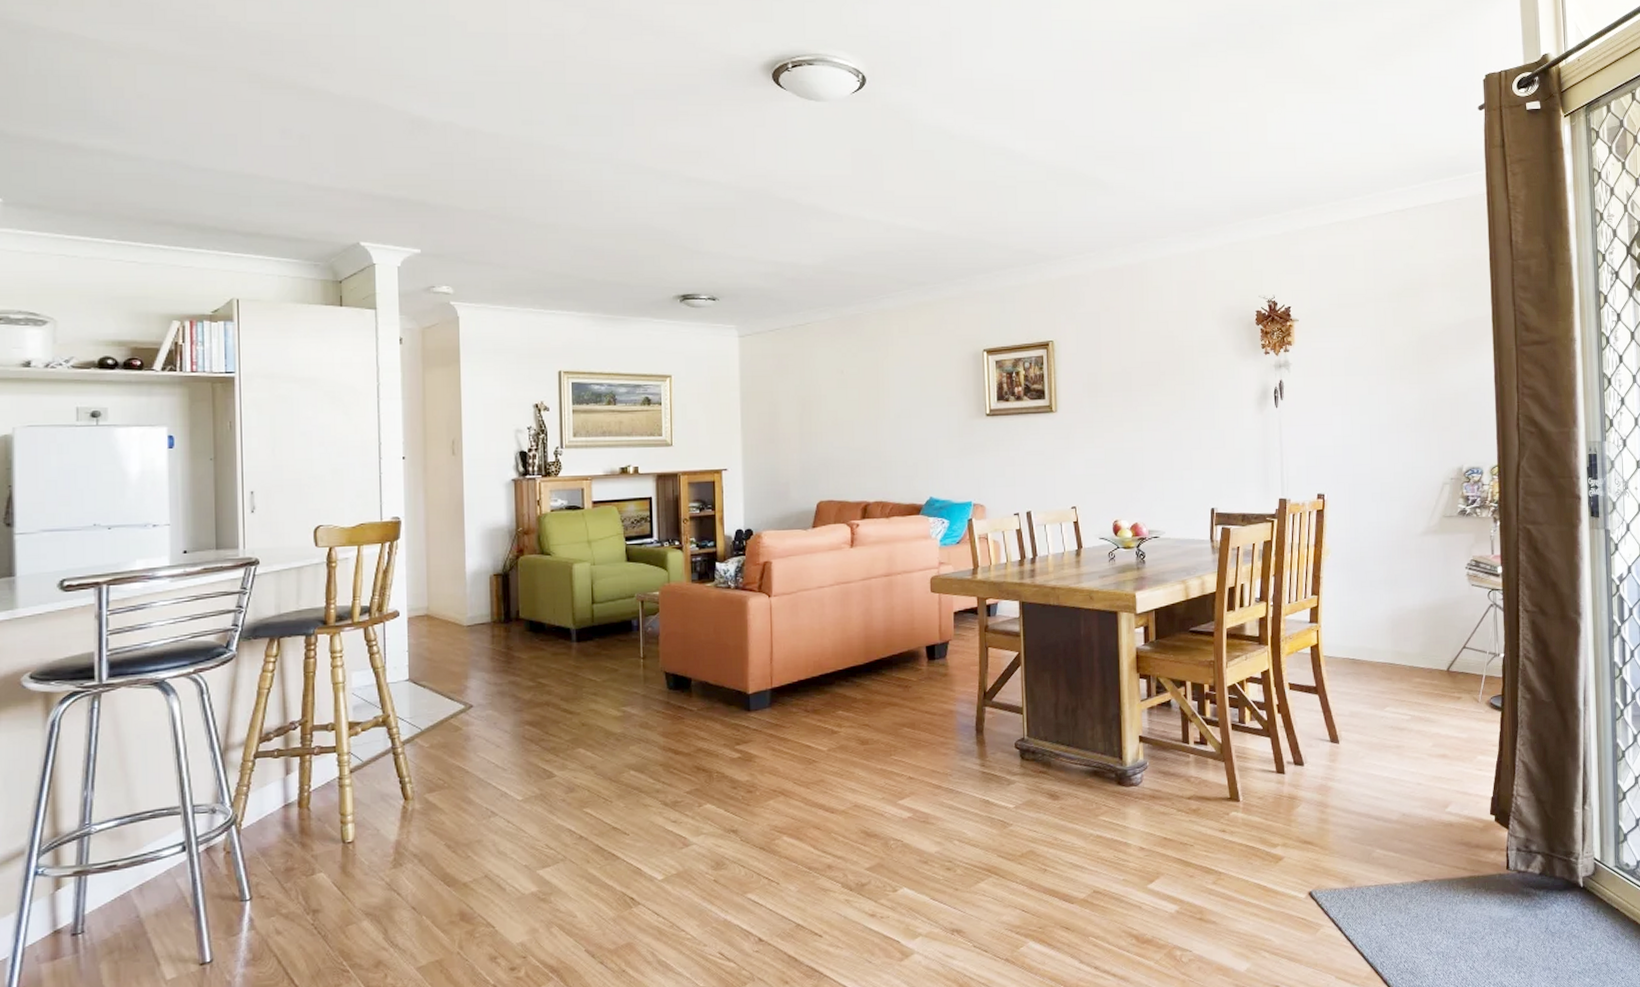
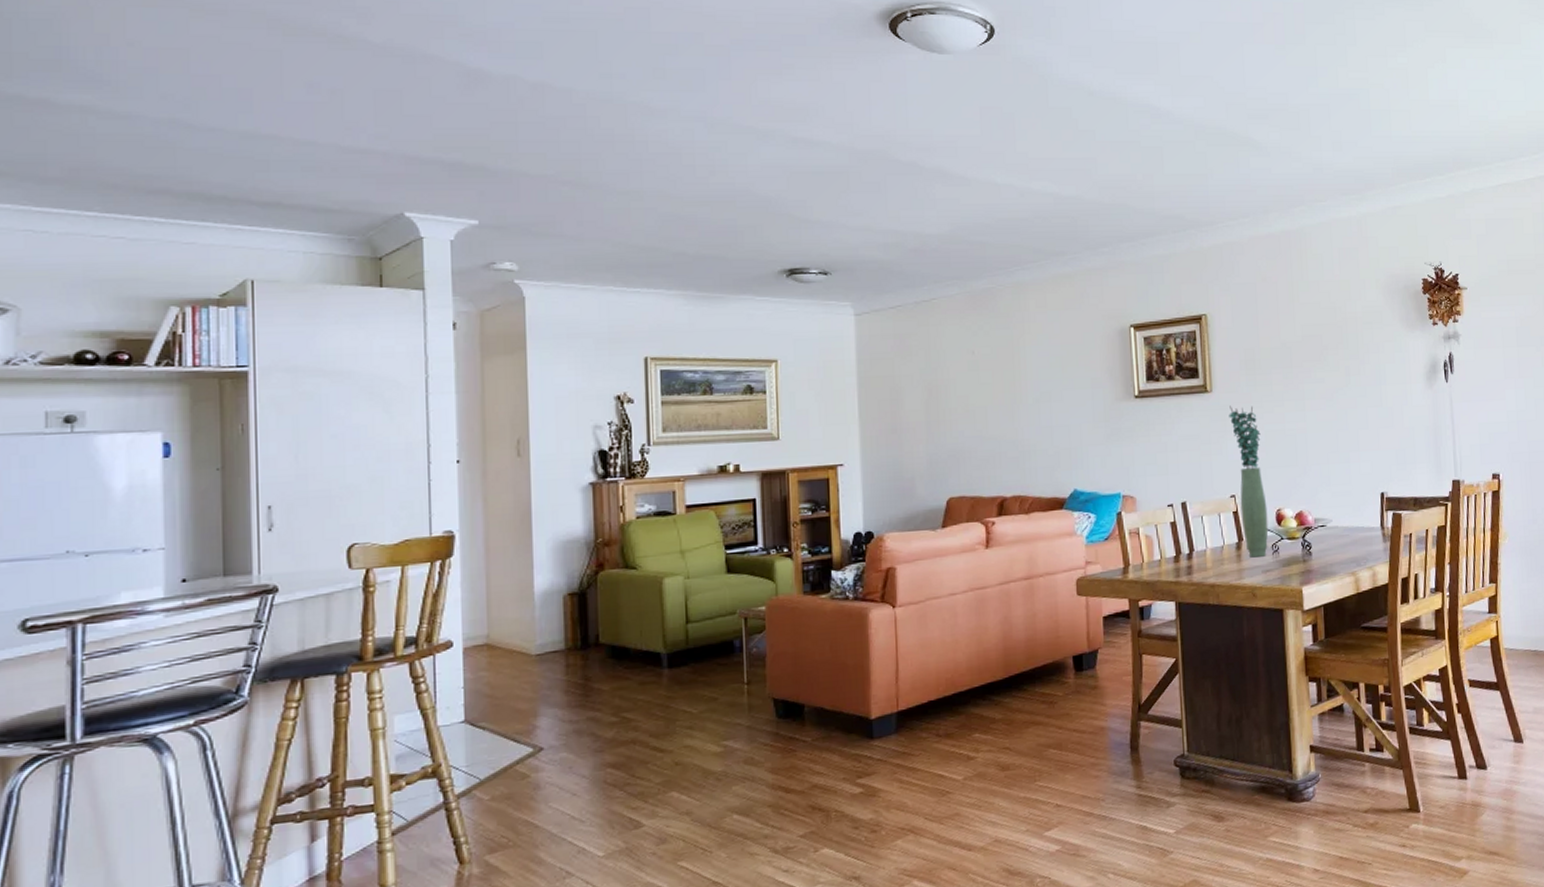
vase: none [1072,425,1106,564] -> present [1229,406,1269,558]

